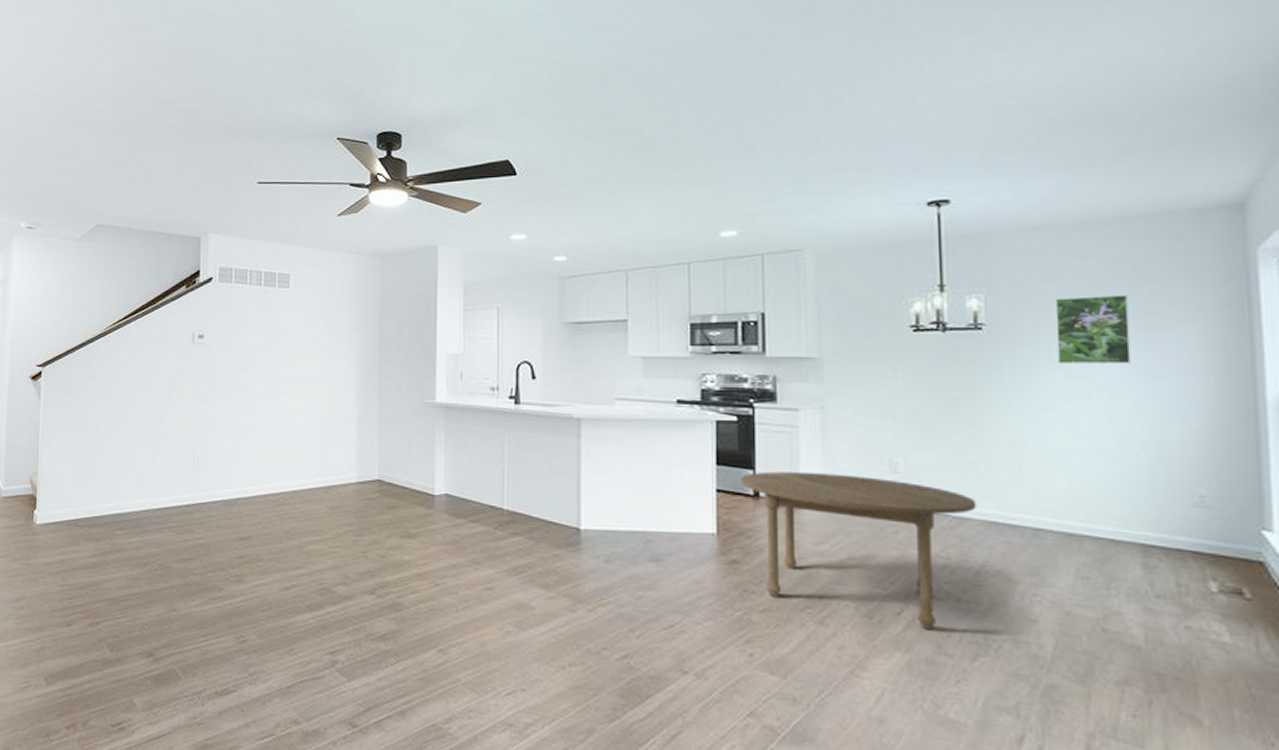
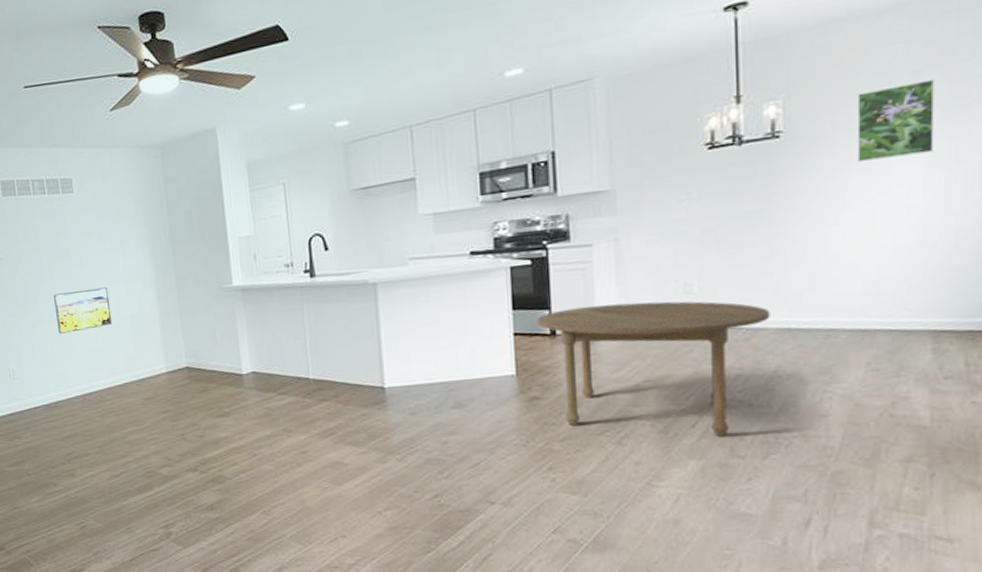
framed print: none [252,385,309,428] -> present [54,287,113,334]

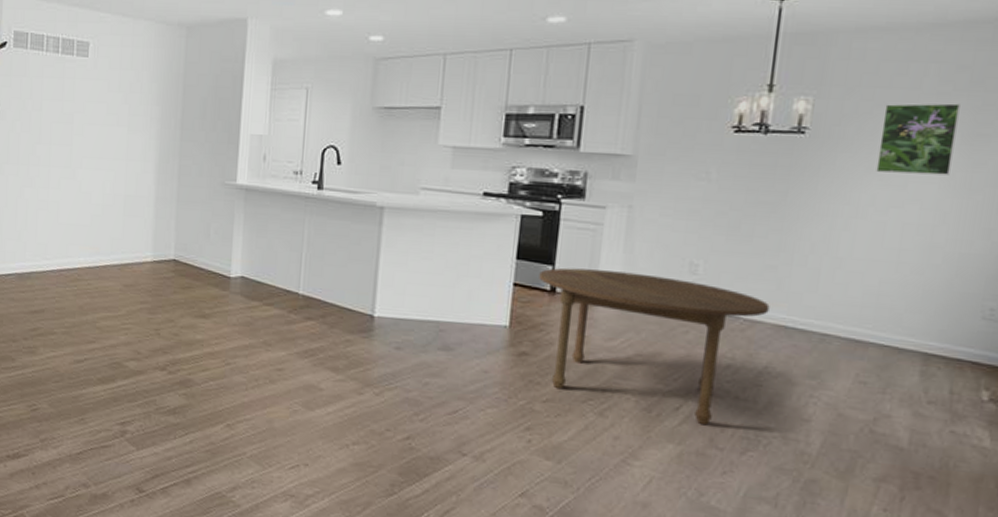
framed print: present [54,287,113,334] -> none [46,159,107,202]

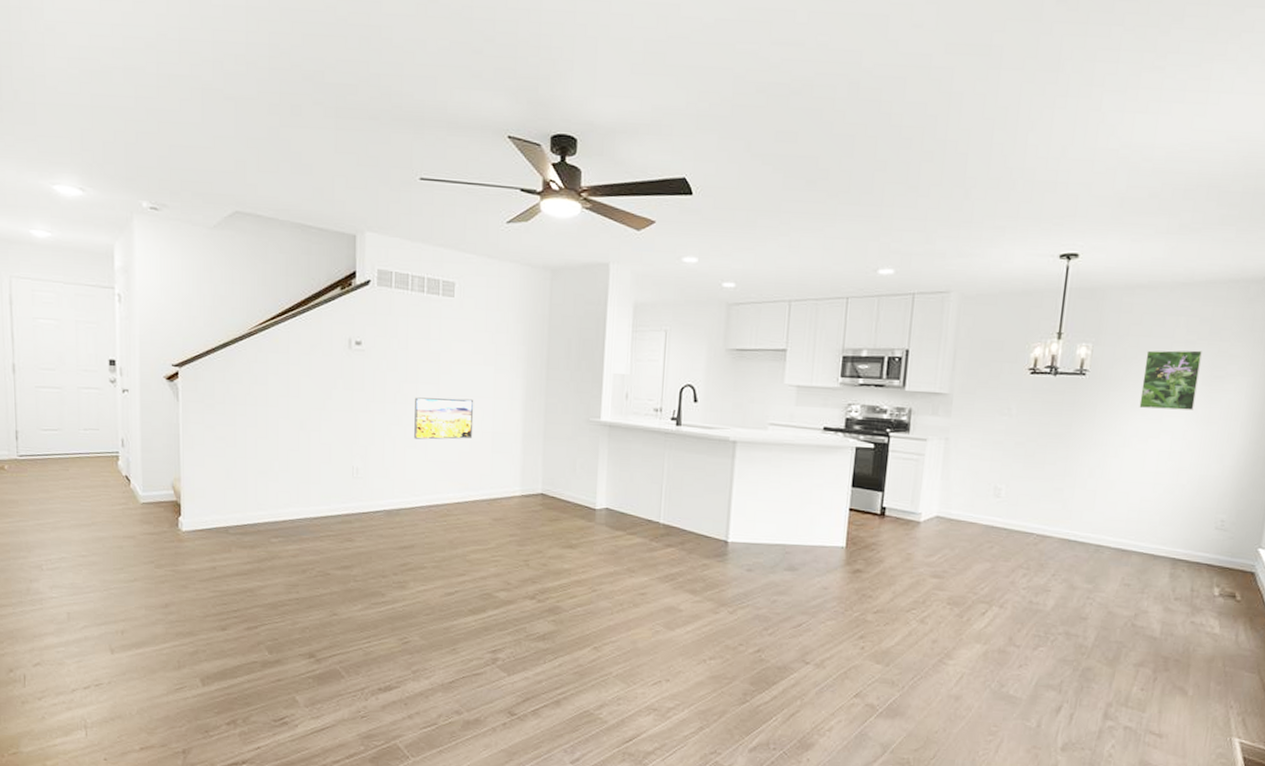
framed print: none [46,159,107,202] -> present [414,397,474,440]
dining table: present [539,267,770,426] -> none [871,493,1057,627]

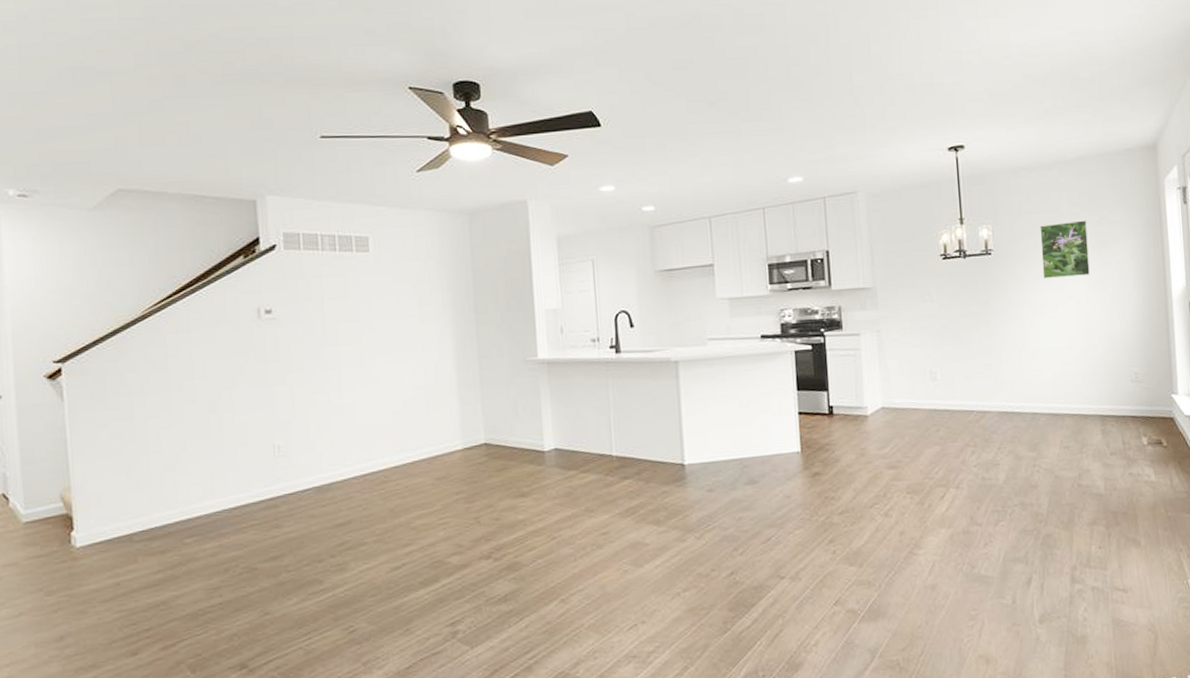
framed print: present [414,397,474,440] -> none [337,355,404,405]

